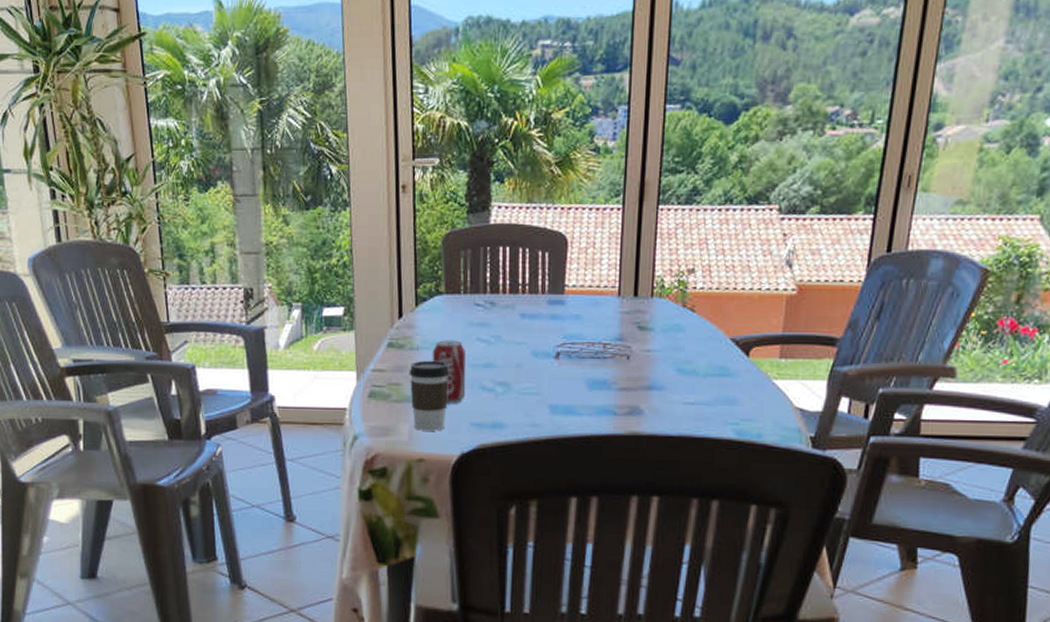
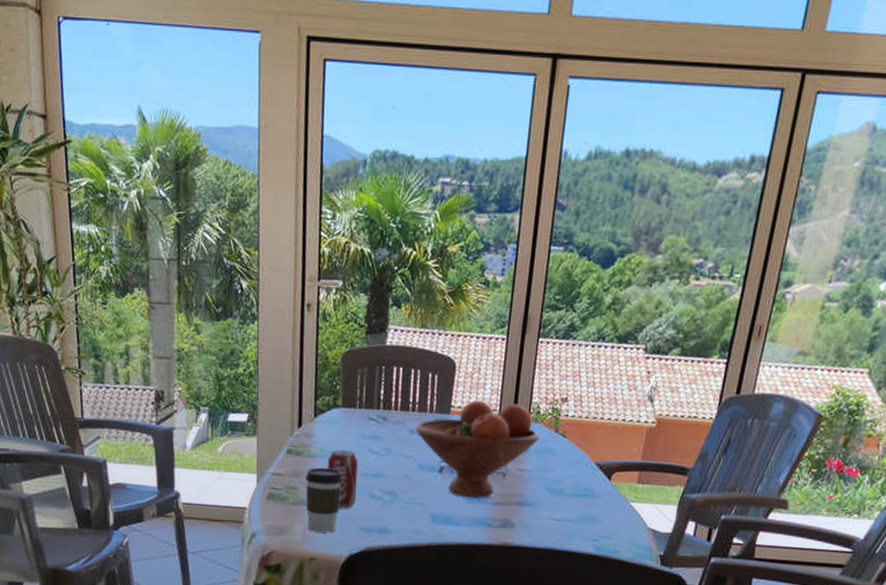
fruit bowl: none [527,276,665,384] -> present [415,400,539,498]

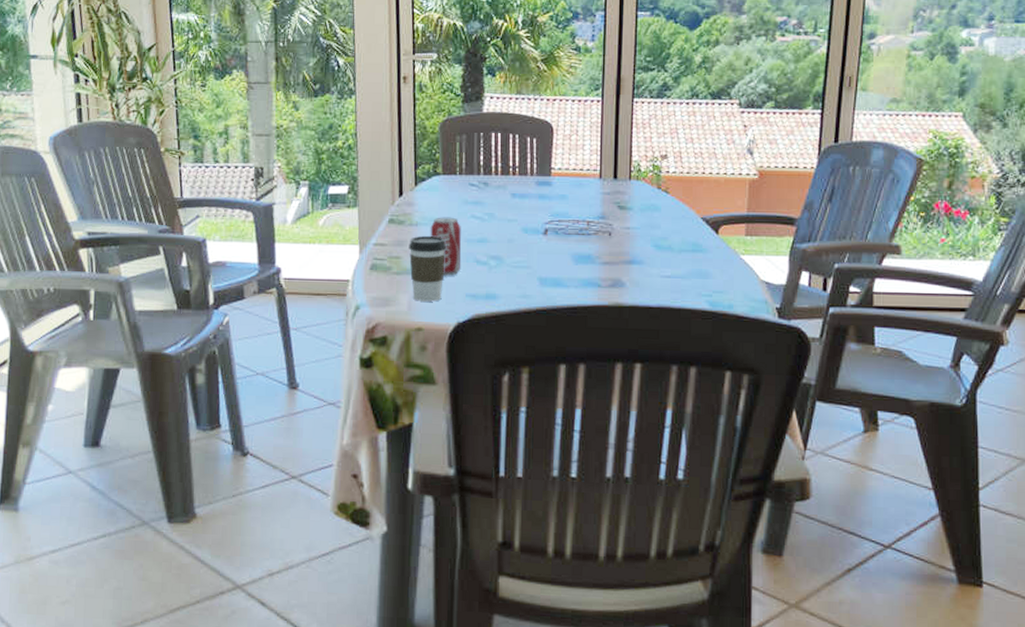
fruit bowl: present [415,400,539,498] -> none [517,161,642,258]

